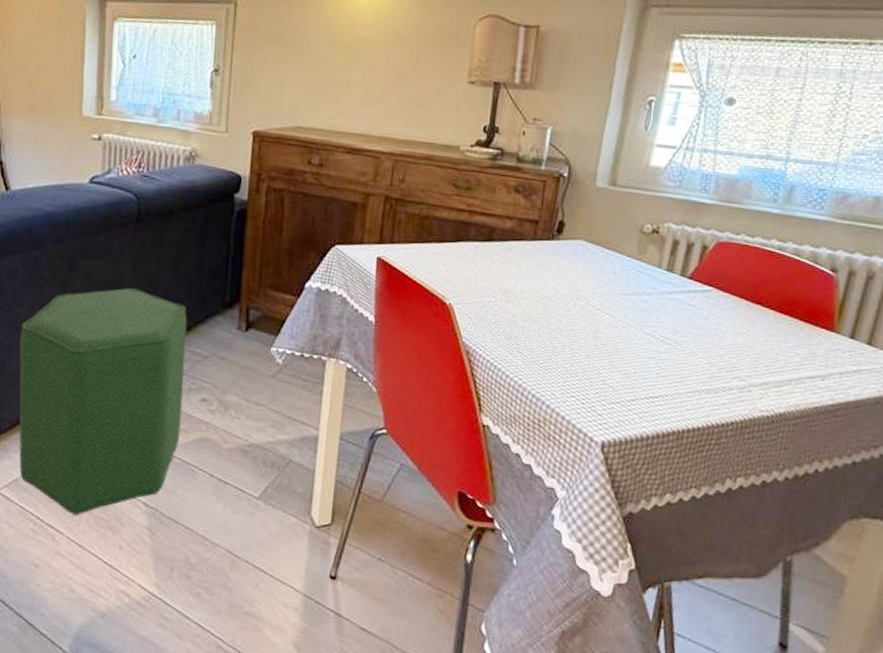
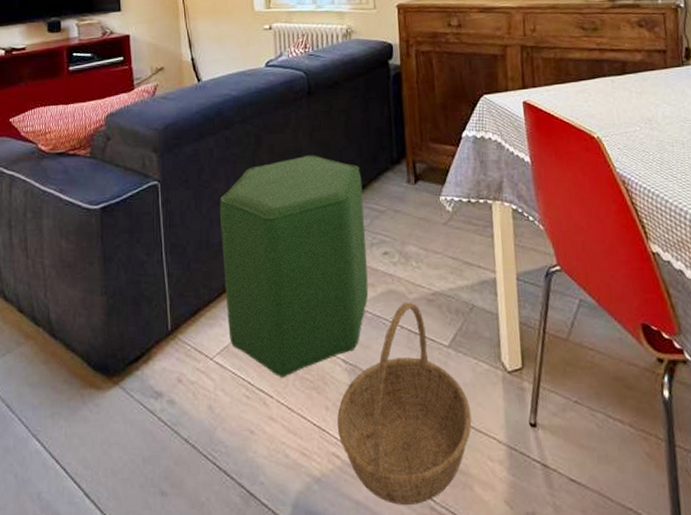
basket: none [130,451,272,643] -> present [337,302,472,505]

